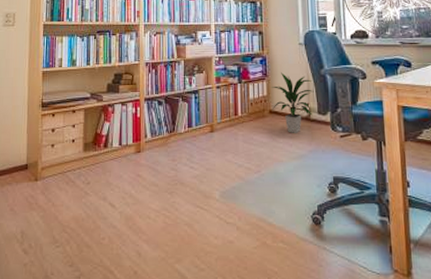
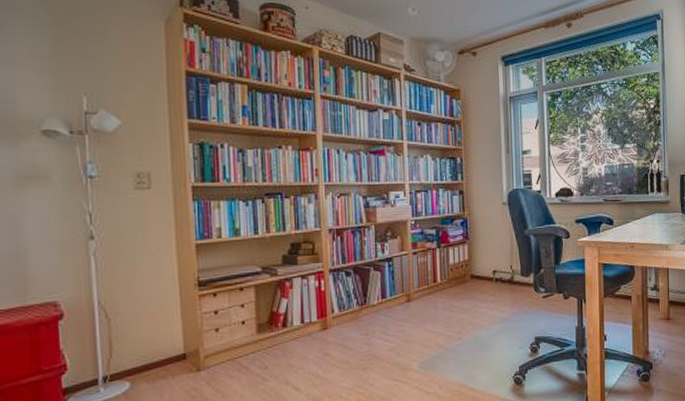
indoor plant: present [271,72,314,133] -> none [472,234,517,297]

